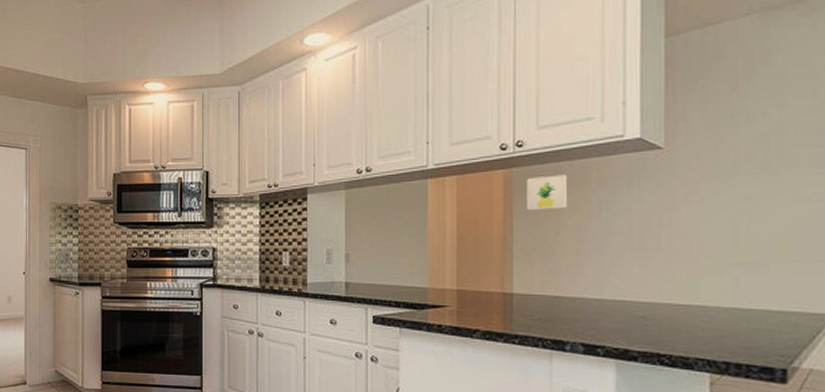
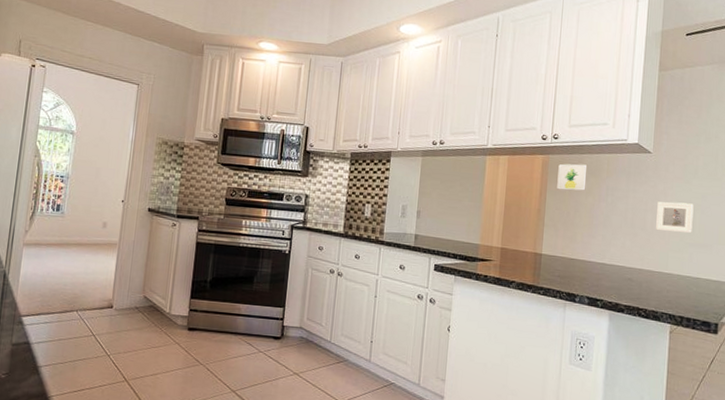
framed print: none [677,210,735,251] -> present [656,202,694,233]

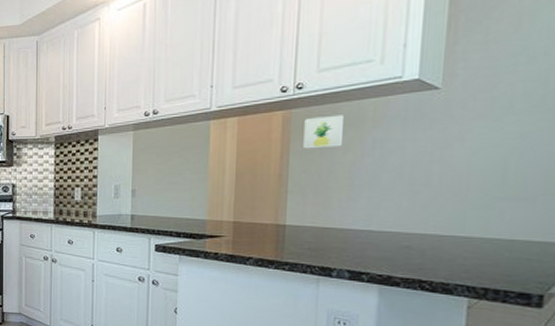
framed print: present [656,202,694,233] -> none [447,147,507,186]

